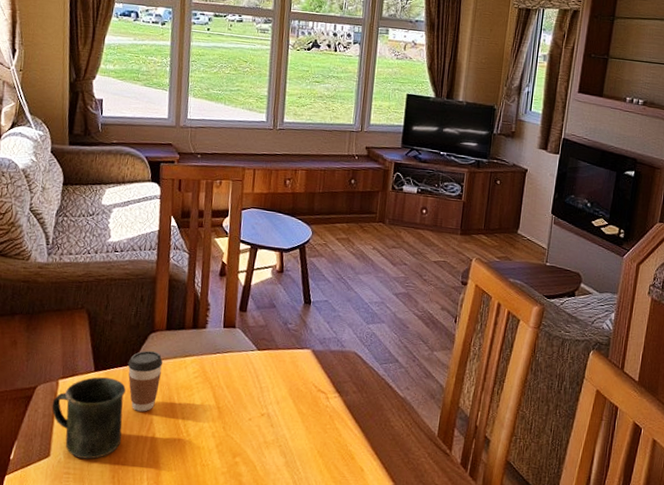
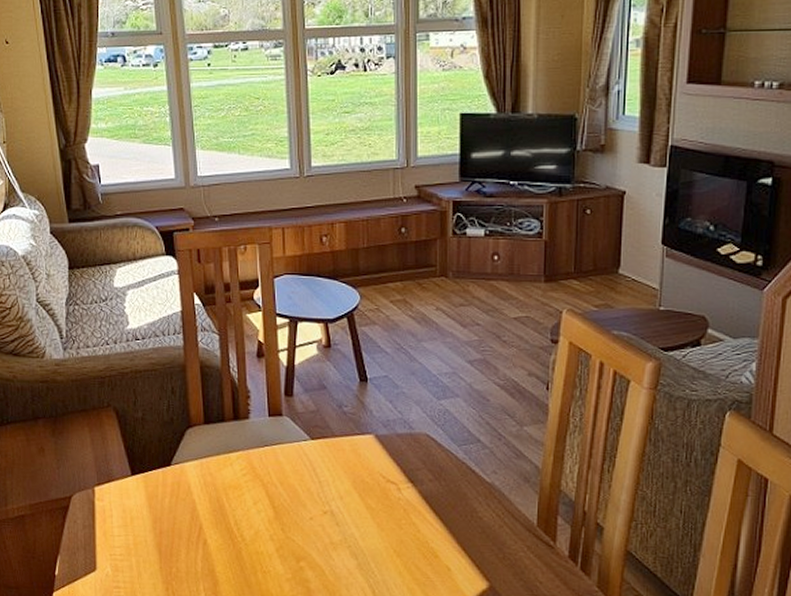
mug: present [52,377,126,459] -> none [91,481,171,571]
coffee cup: present [127,351,163,412] -> none [166,449,206,517]

